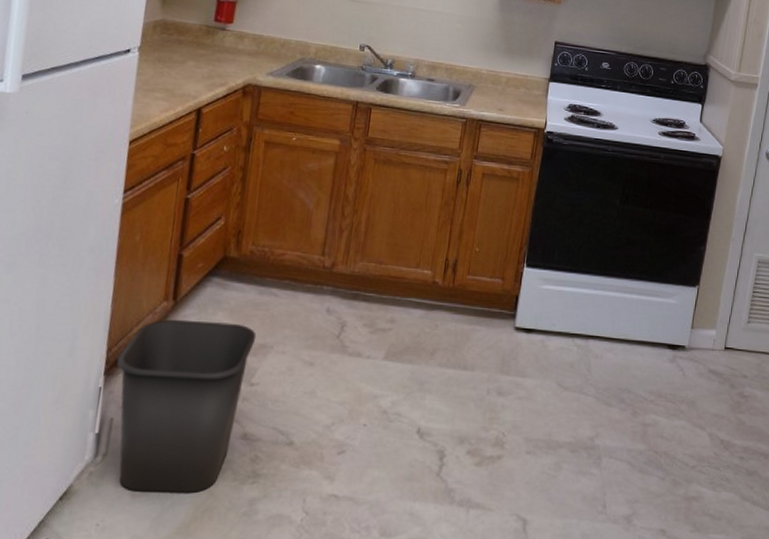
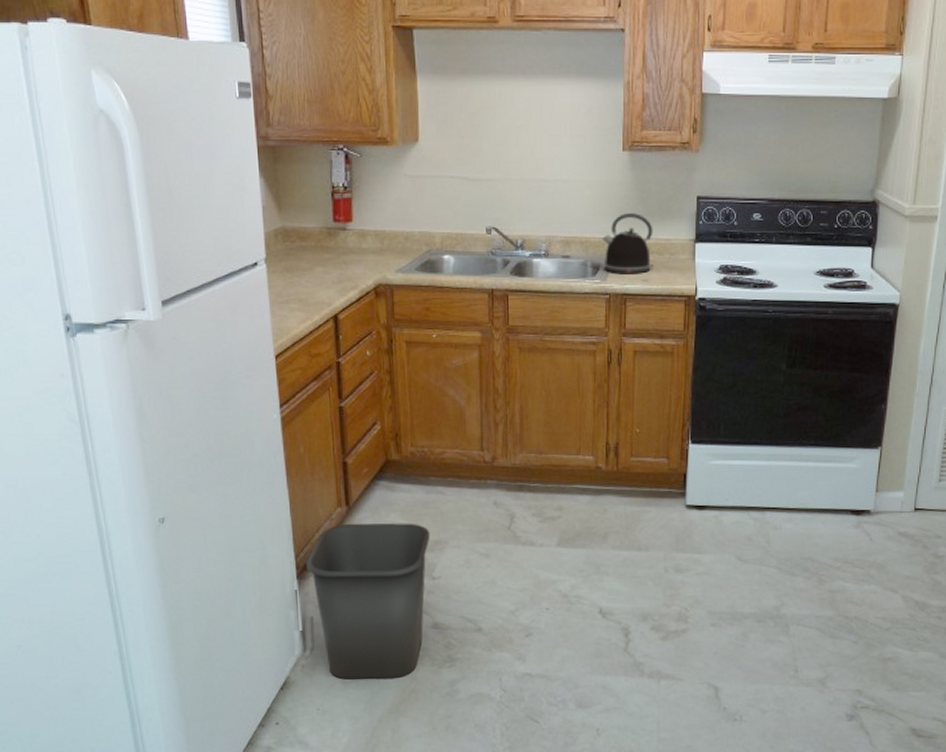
kettle: none [464,48,513,104] -> present [602,213,654,274]

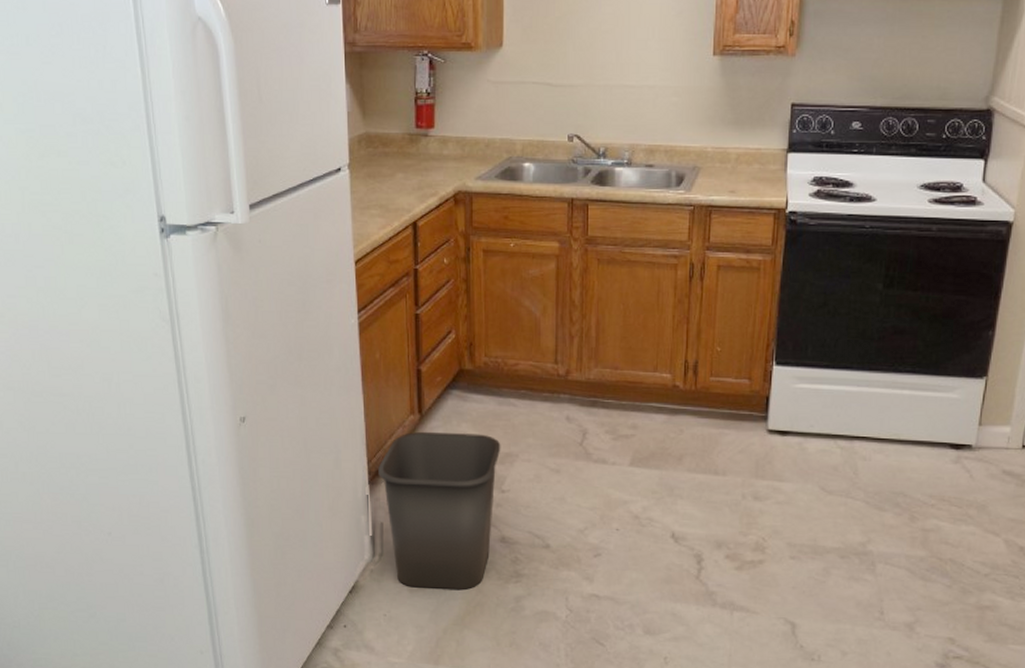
kettle: present [602,213,654,274] -> none [688,121,743,185]

